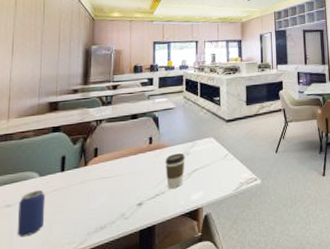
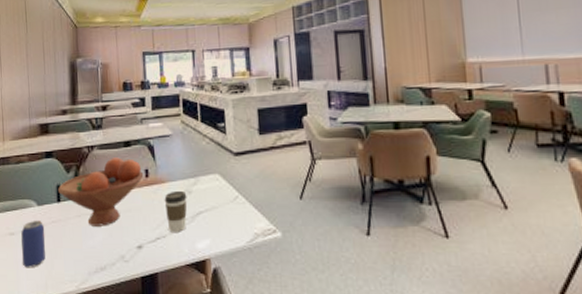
fruit bowl: none [63,128,148,191] -> present [58,157,144,226]

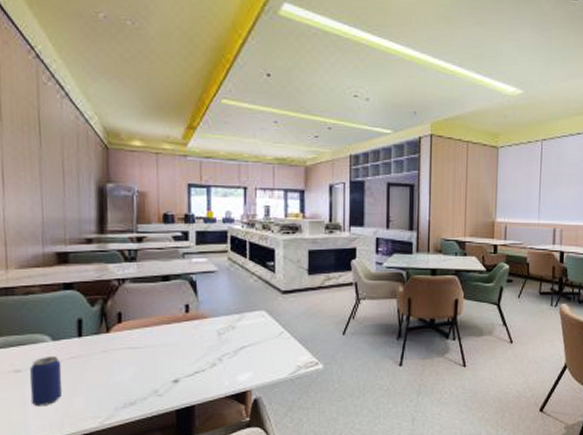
fruit bowl: present [58,157,144,226] -> none [79,292,184,362]
coffee cup: present [164,190,187,232] -> none [205,326,230,366]

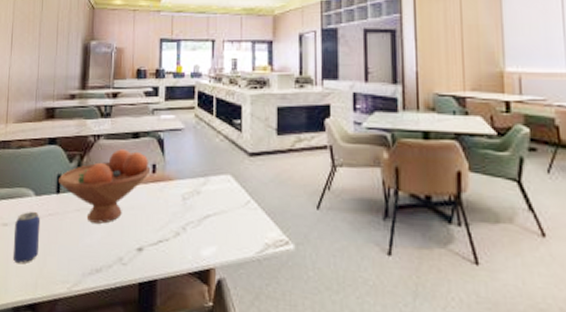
fruit bowl: none [79,292,184,362] -> present [59,149,151,224]

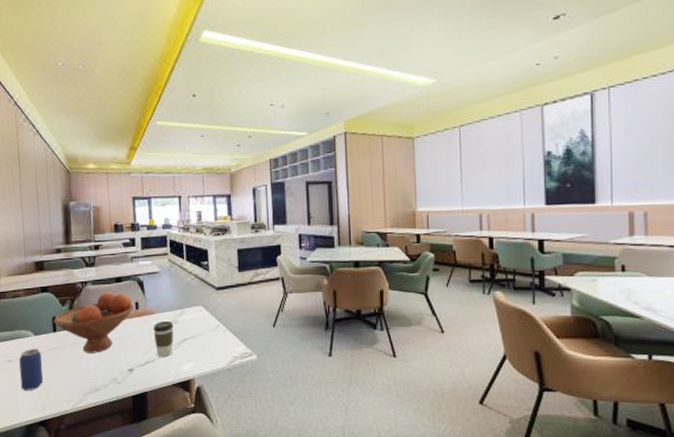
coffee cup: none [170,189,195,236] -> present [153,320,174,357]

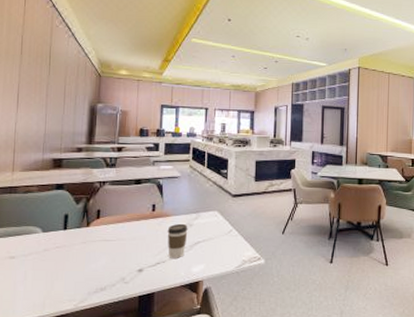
beverage can: present [19,348,43,391] -> none [20,245,48,289]
fruit bowl: present [54,292,134,353] -> none [66,193,151,252]

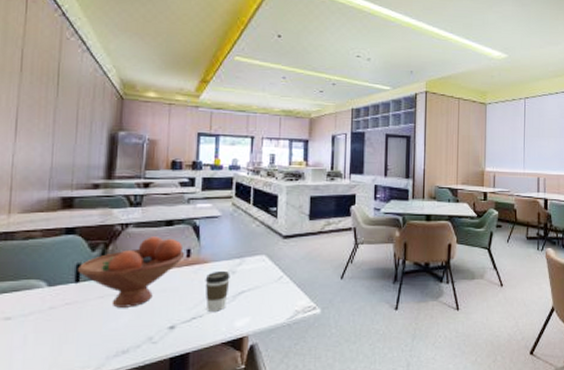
fruit bowl: none [66,193,151,252] -> present [78,236,185,308]

